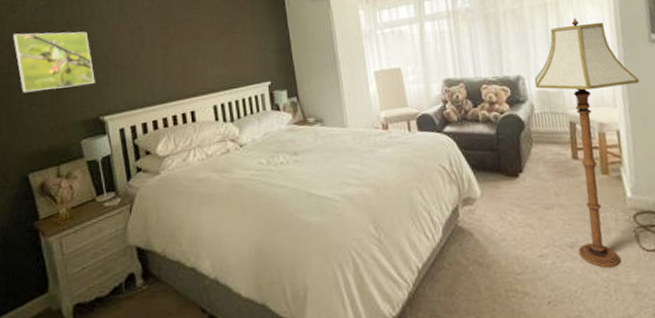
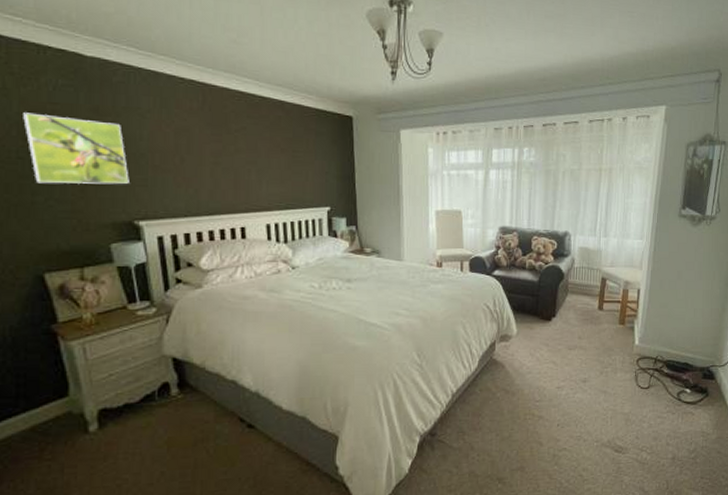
floor lamp: present [534,18,640,268] -> none [579,186,664,400]

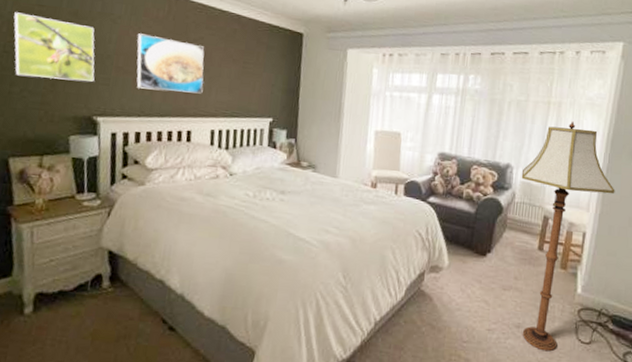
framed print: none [171,127,253,188] -> present [136,33,205,94]
floor lamp: none [579,186,664,400] -> present [521,121,615,352]

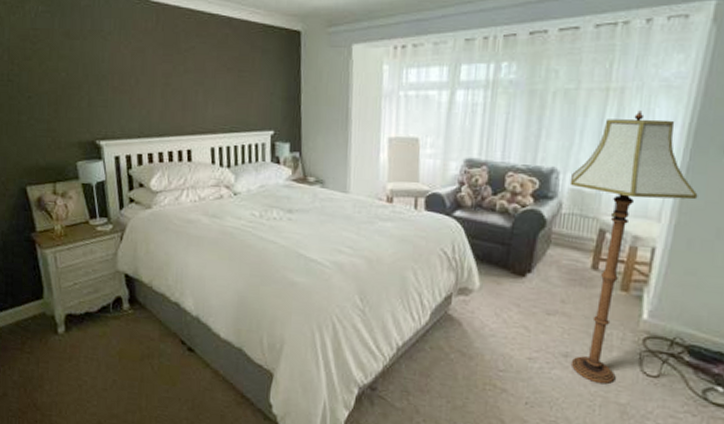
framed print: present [14,12,95,82] -> none [12,39,93,105]
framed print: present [136,33,205,94] -> none [128,49,199,109]

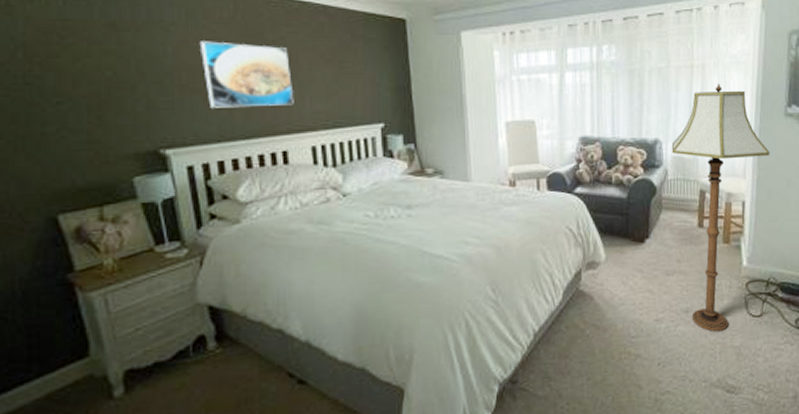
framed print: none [128,49,199,109] -> present [199,41,294,108]

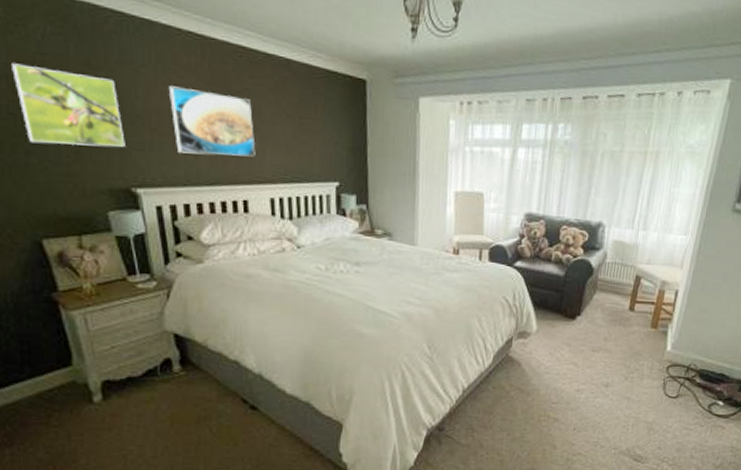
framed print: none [30,32,153,112] -> present [12,63,125,147]
floor lamp: present [671,84,770,332] -> none [610,173,711,407]

